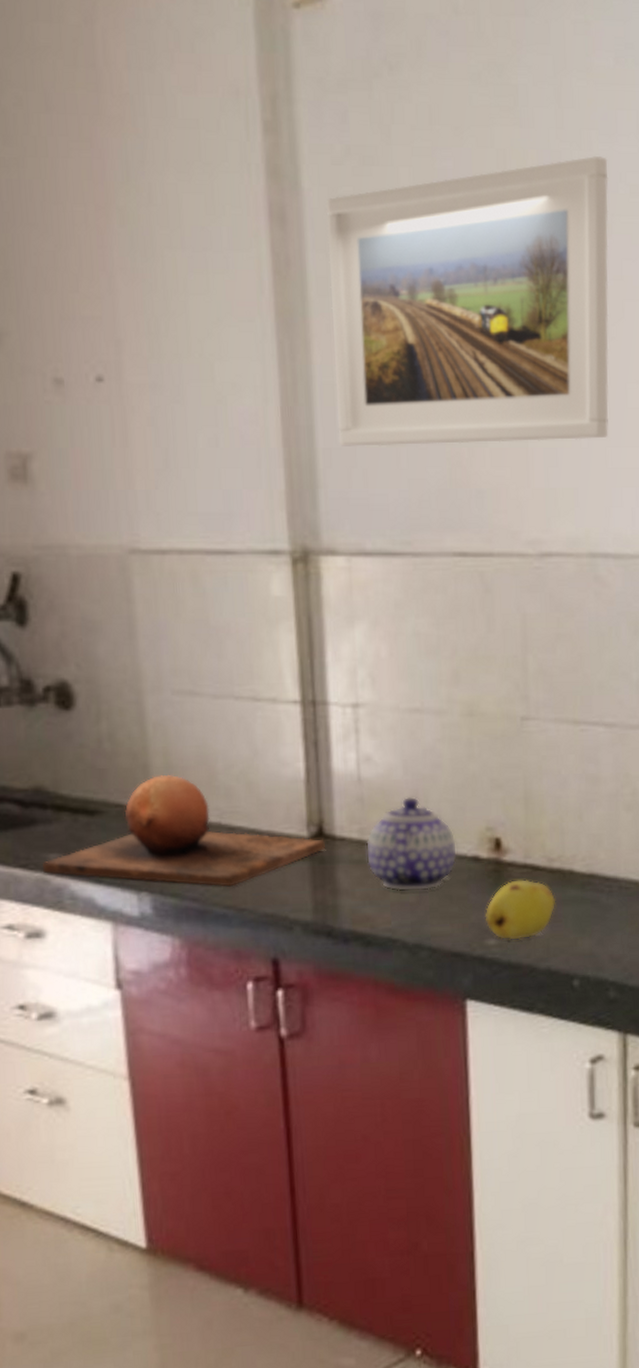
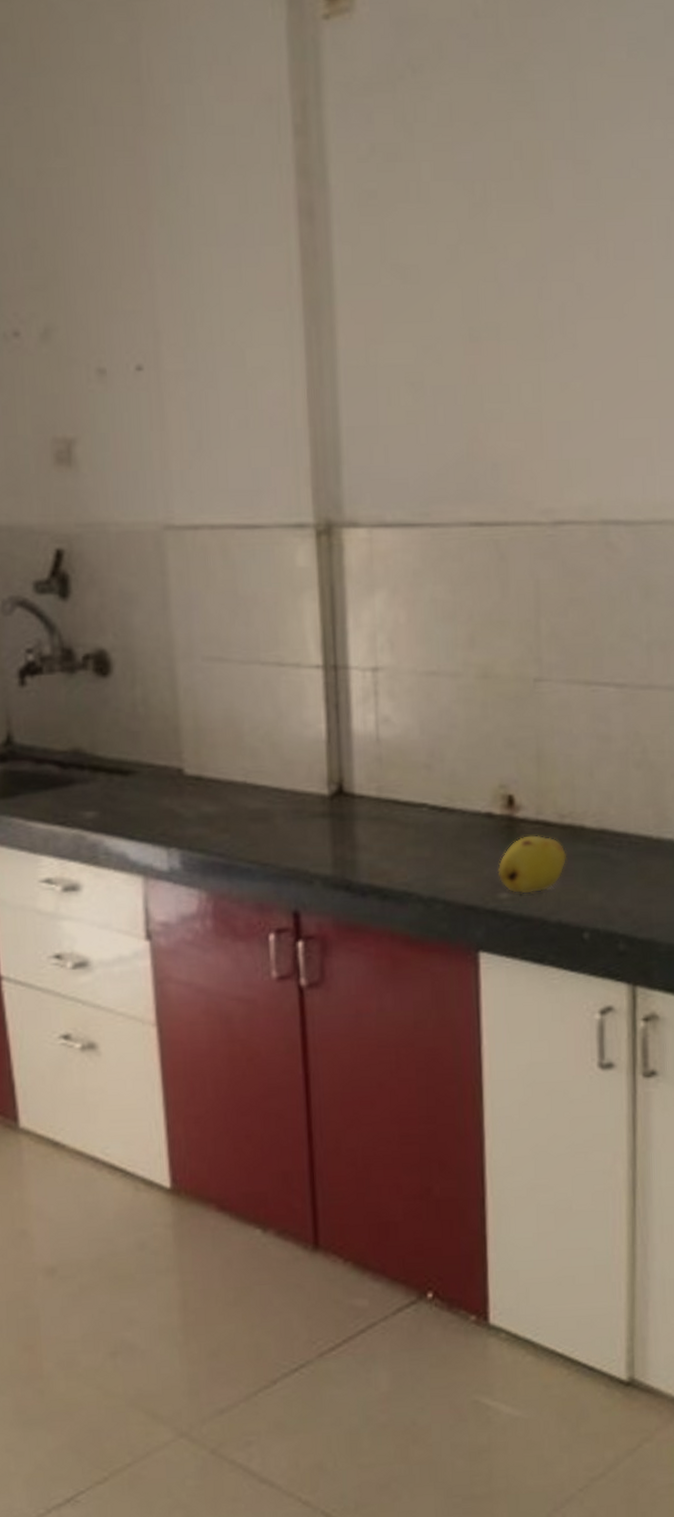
chopping board: present [43,775,325,887] -> none [80,737,344,843]
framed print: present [326,156,609,446] -> none [351,144,621,425]
teapot: present [365,796,457,892] -> none [383,755,471,847]

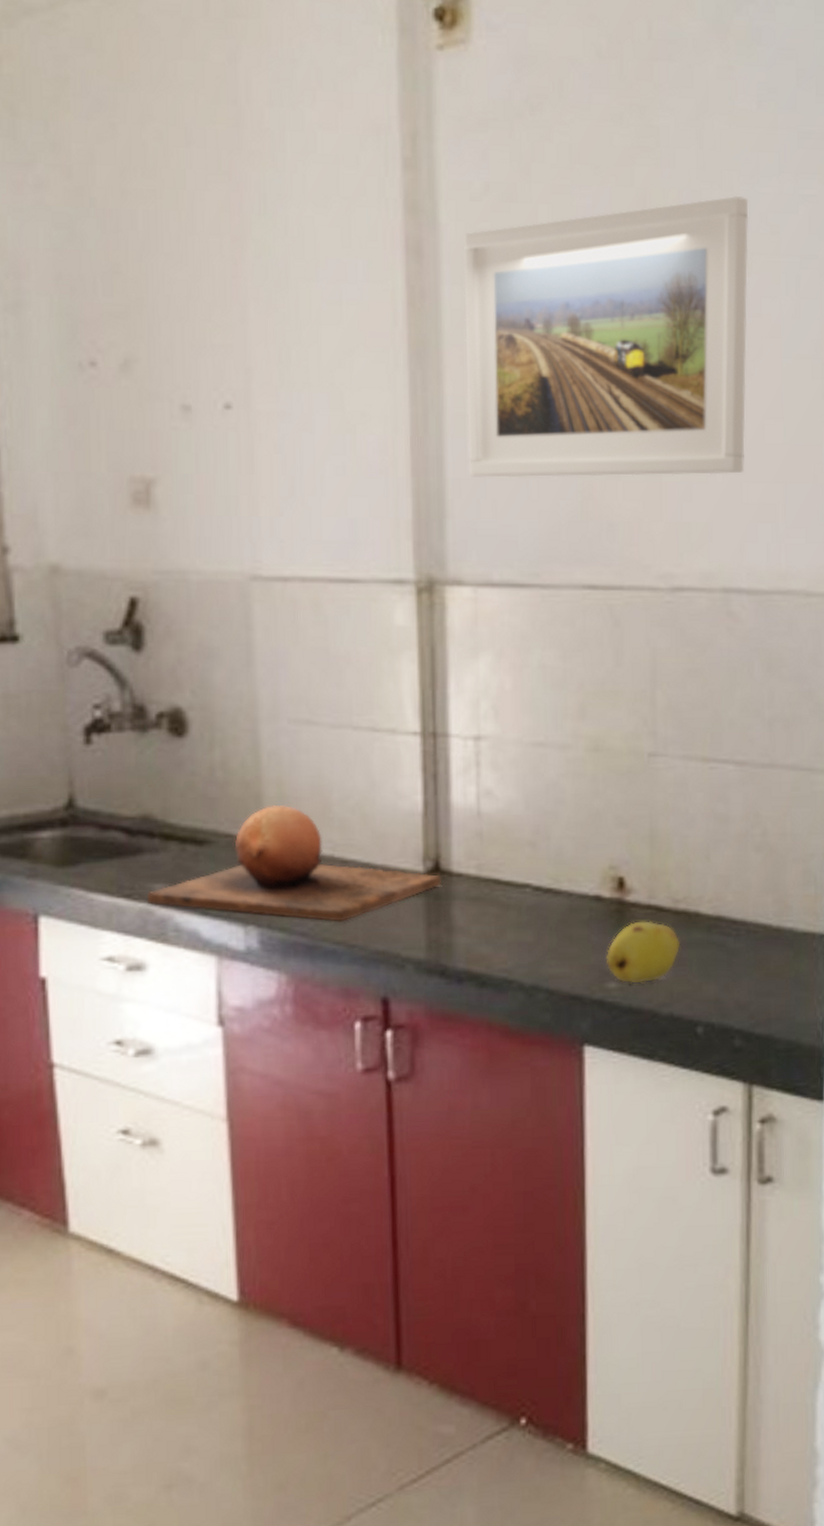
chopping board: none [80,737,344,843] -> present [147,806,441,922]
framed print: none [351,144,621,425] -> present [463,196,749,478]

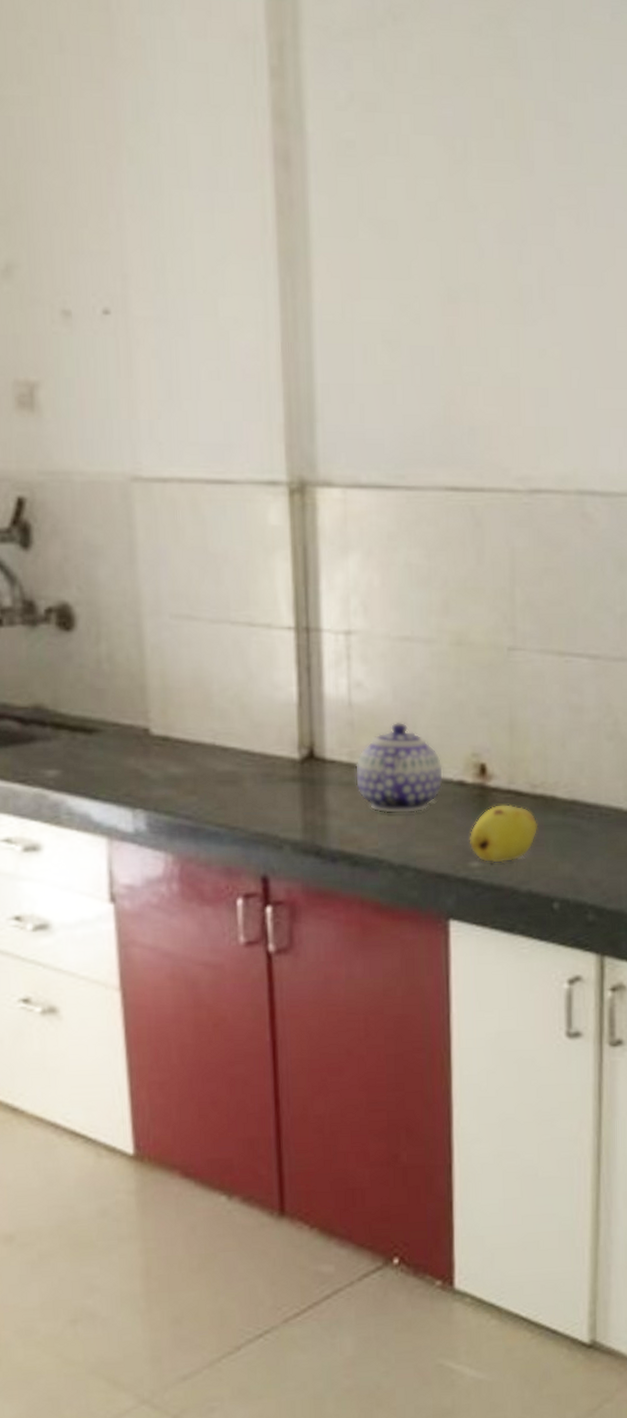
chopping board: present [147,806,441,922] -> none [41,696,315,806]
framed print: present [463,196,749,478] -> none [329,108,603,383]
teapot: none [483,832,578,931] -> present [355,722,443,814]

